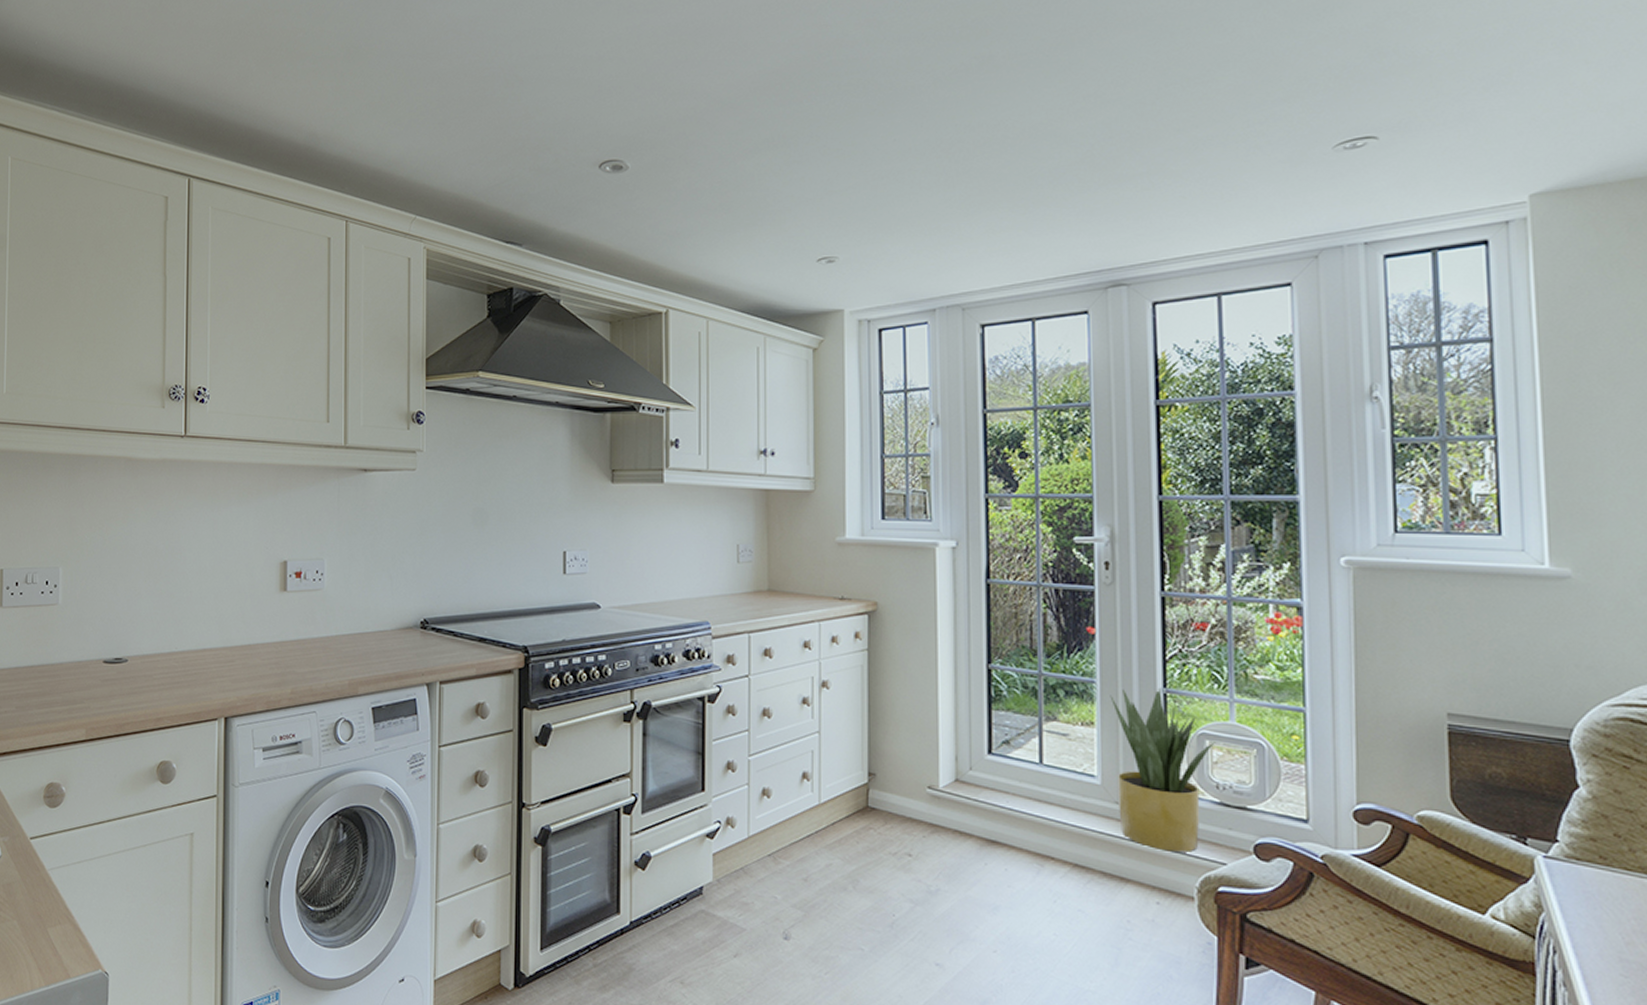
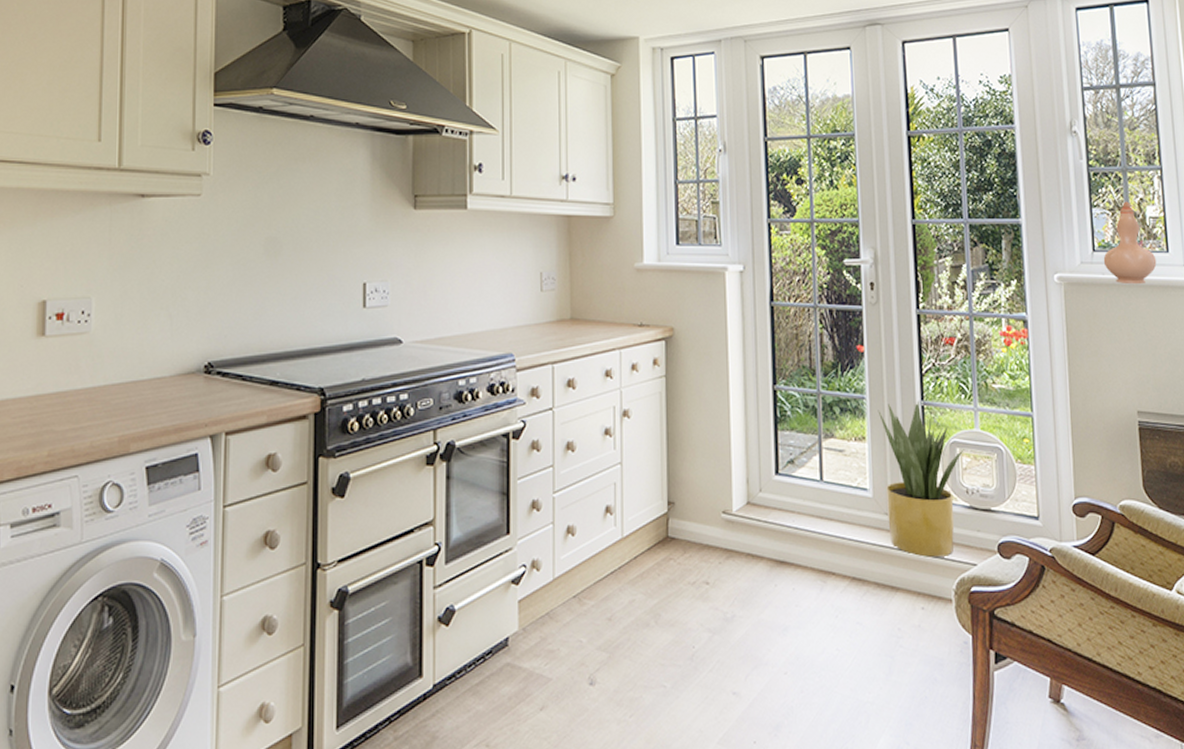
vase: none [1408,476,1484,571] -> present [1103,201,1157,285]

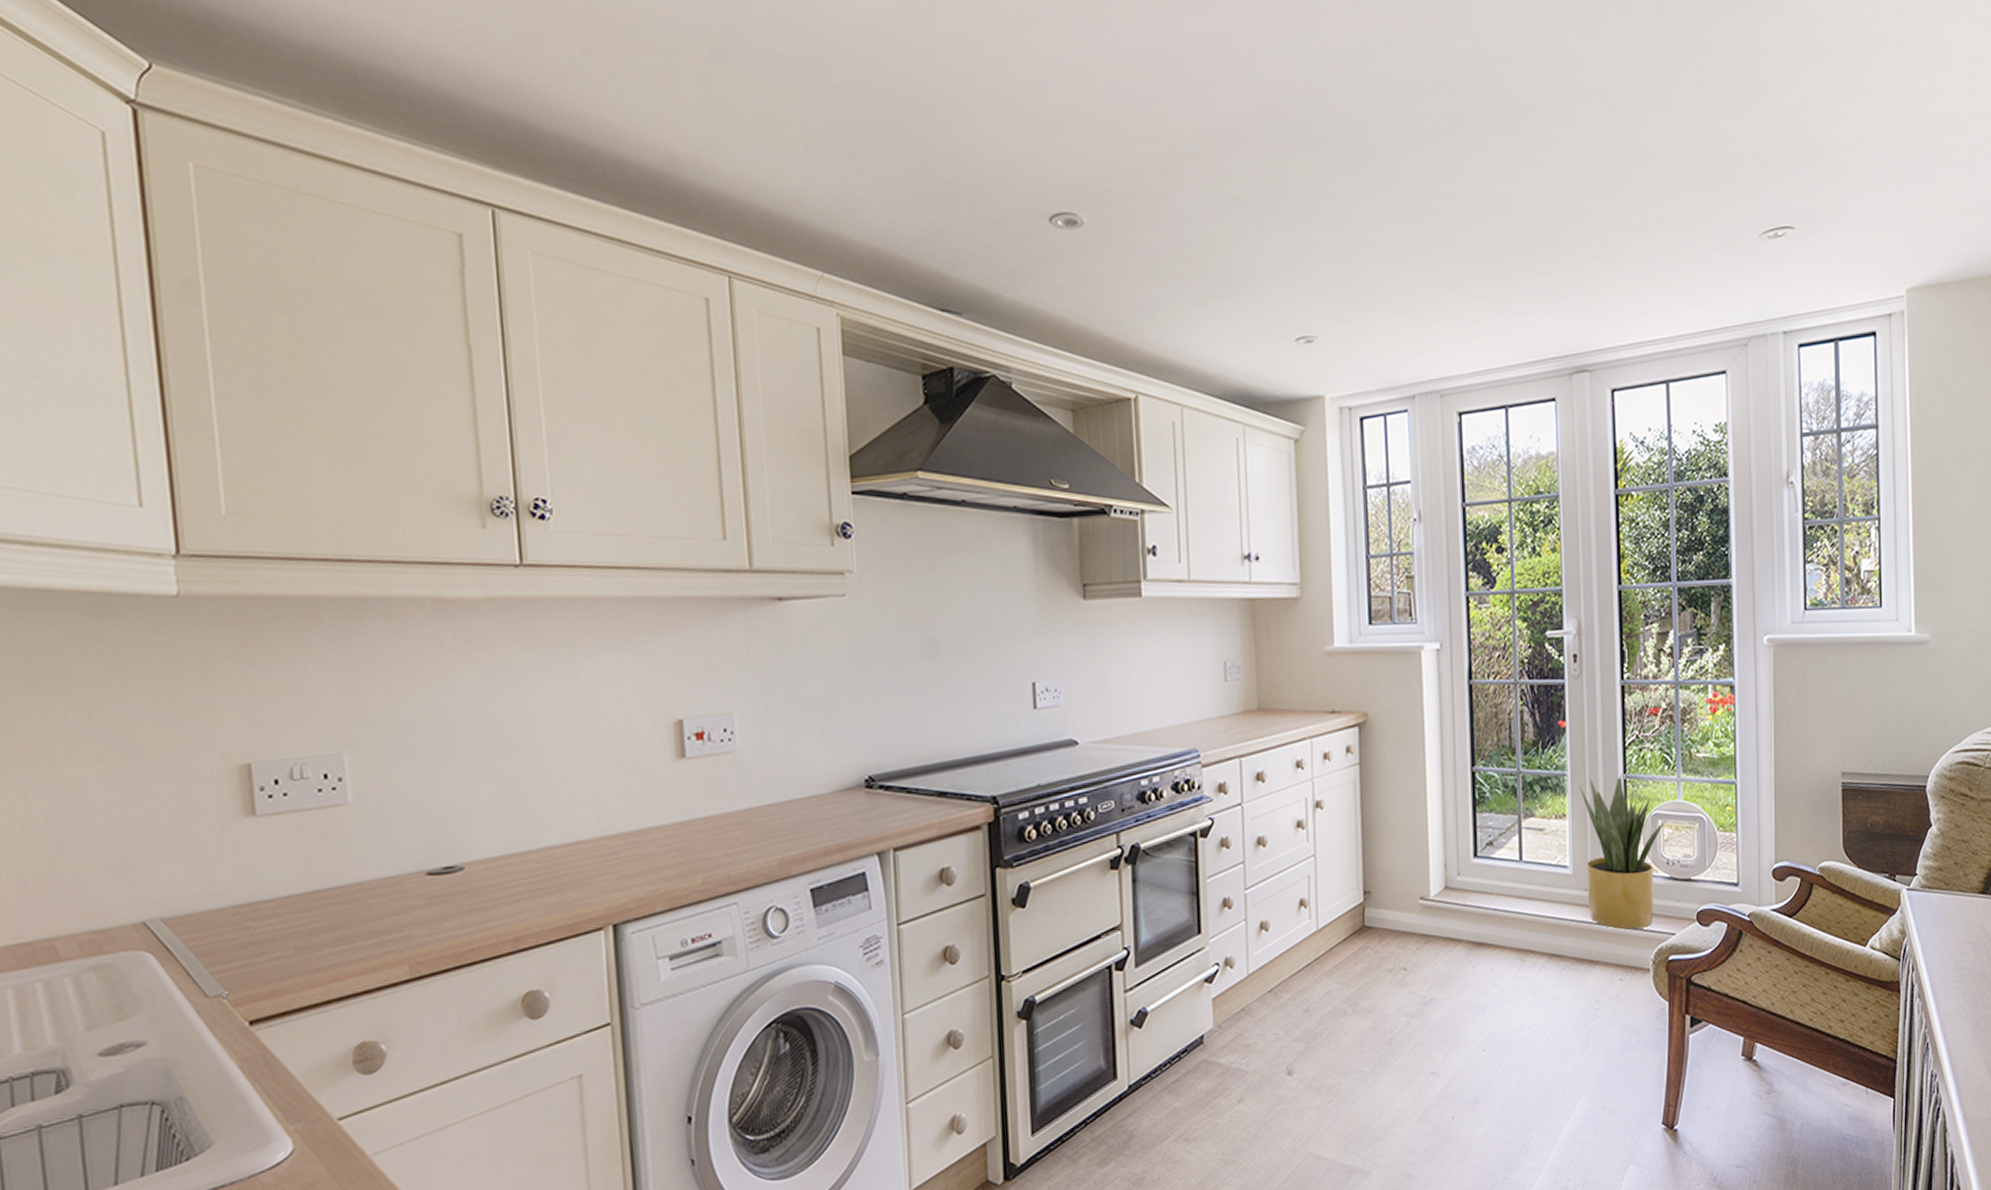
vase: present [1103,201,1157,285] -> none [1814,555,1869,643]

